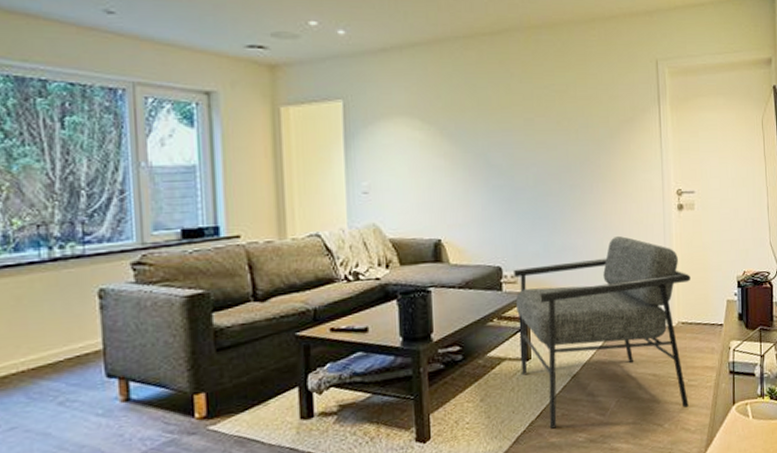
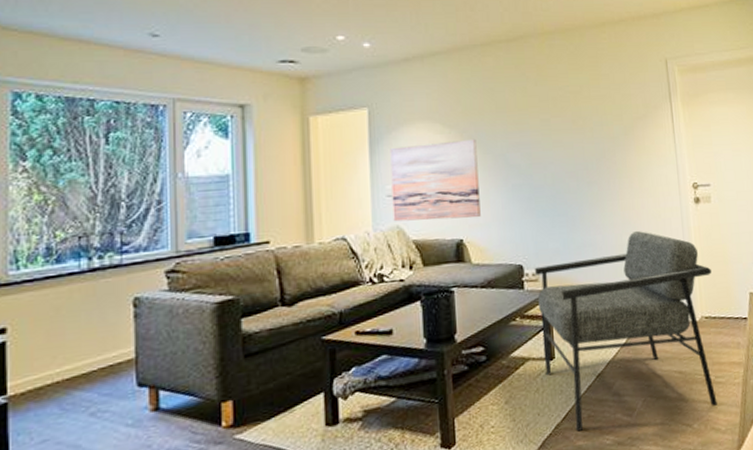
wall art: none [366,136,460,220] -> present [390,138,481,222]

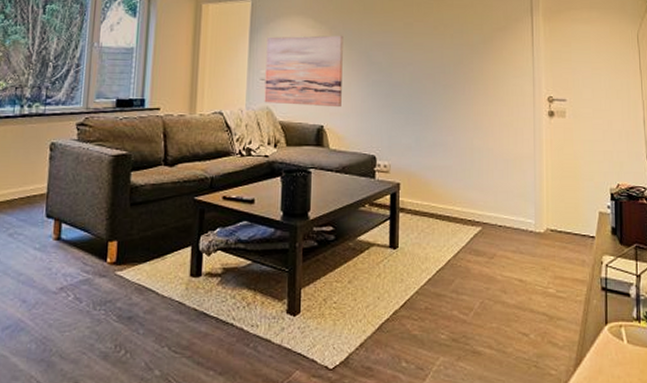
armchair: present [534,231,717,432] -> none [386,137,561,321]

